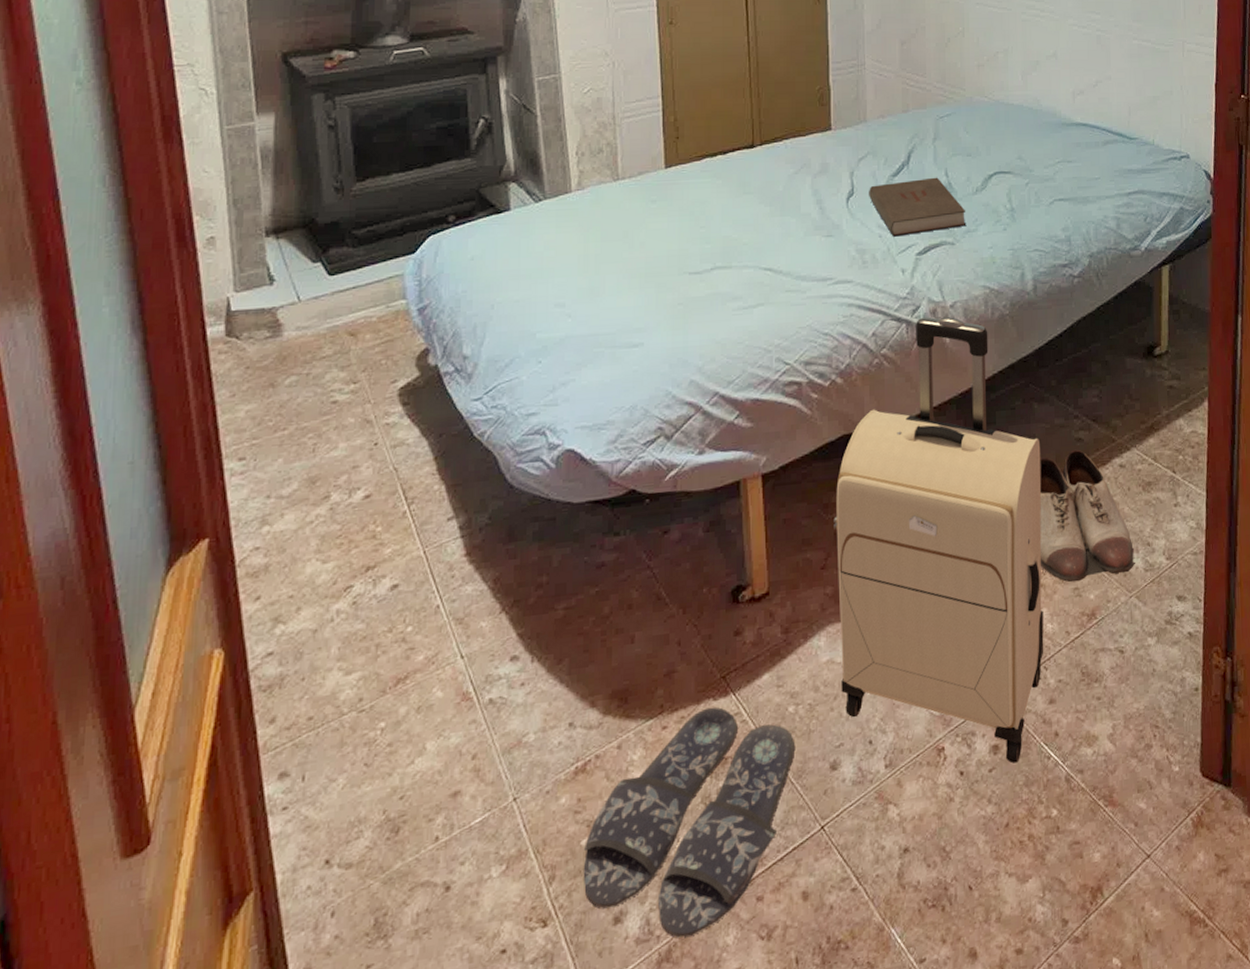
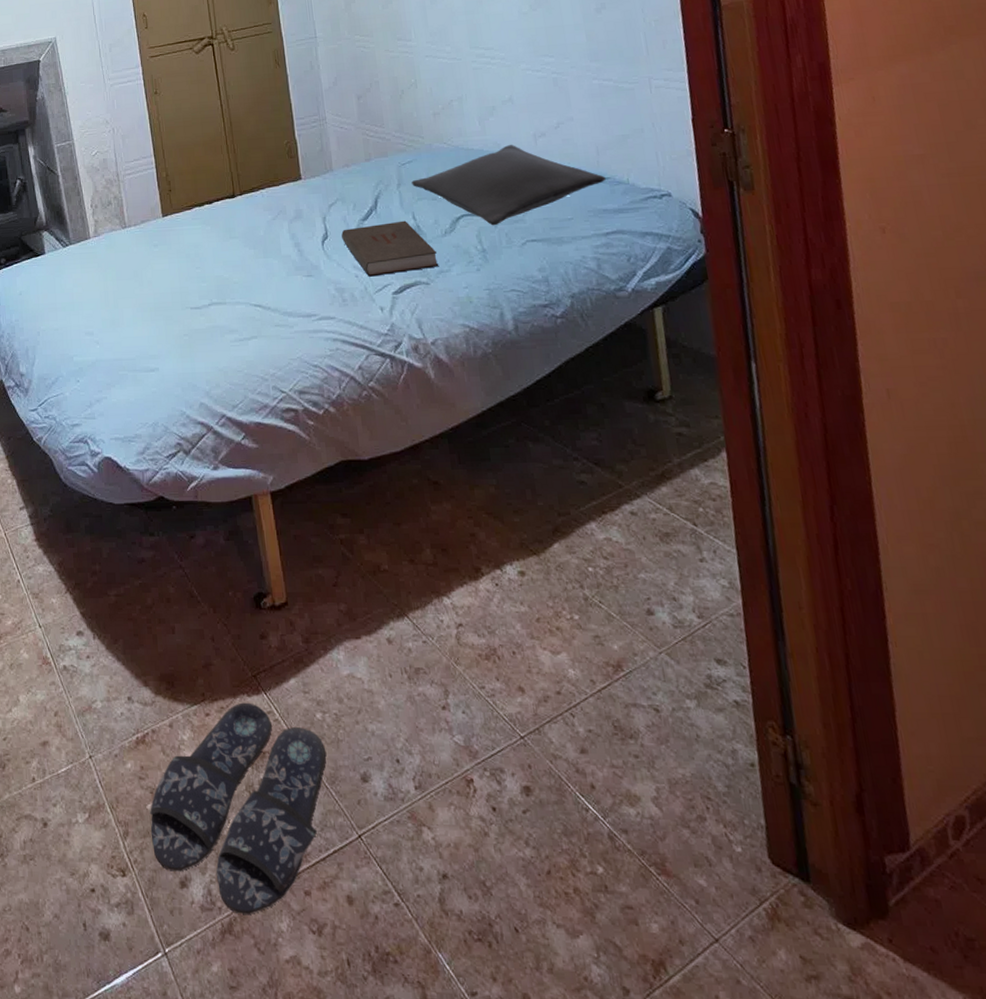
suitcase: present [834,316,1044,764] -> none [339,353,569,809]
pillow: none [948,100,1135,184] -> present [412,144,607,226]
shoe: present [1039,449,1134,583] -> none [541,492,660,630]

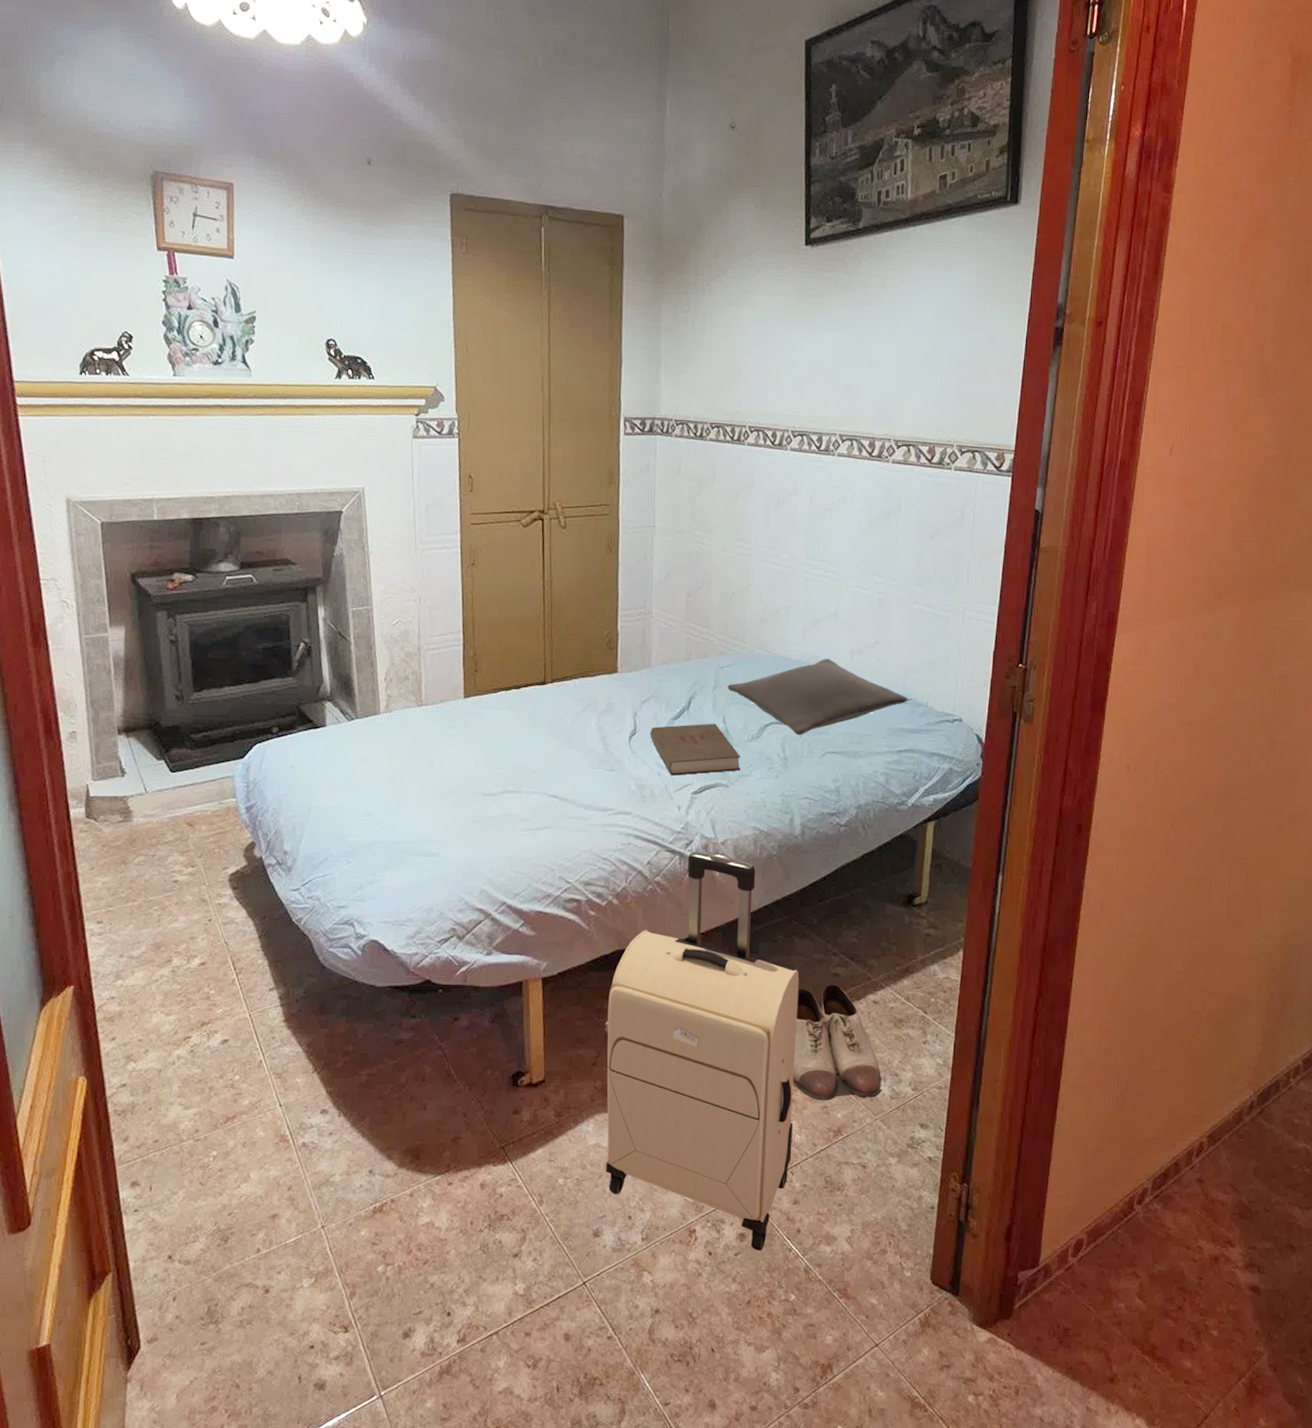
slippers: present [149,702,326,914] -> none [378,1171,562,1356]
suitcase: none [339,353,569,809] -> present [605,851,799,1251]
shoe: none [541,492,660,630] -> present [792,983,881,1101]

